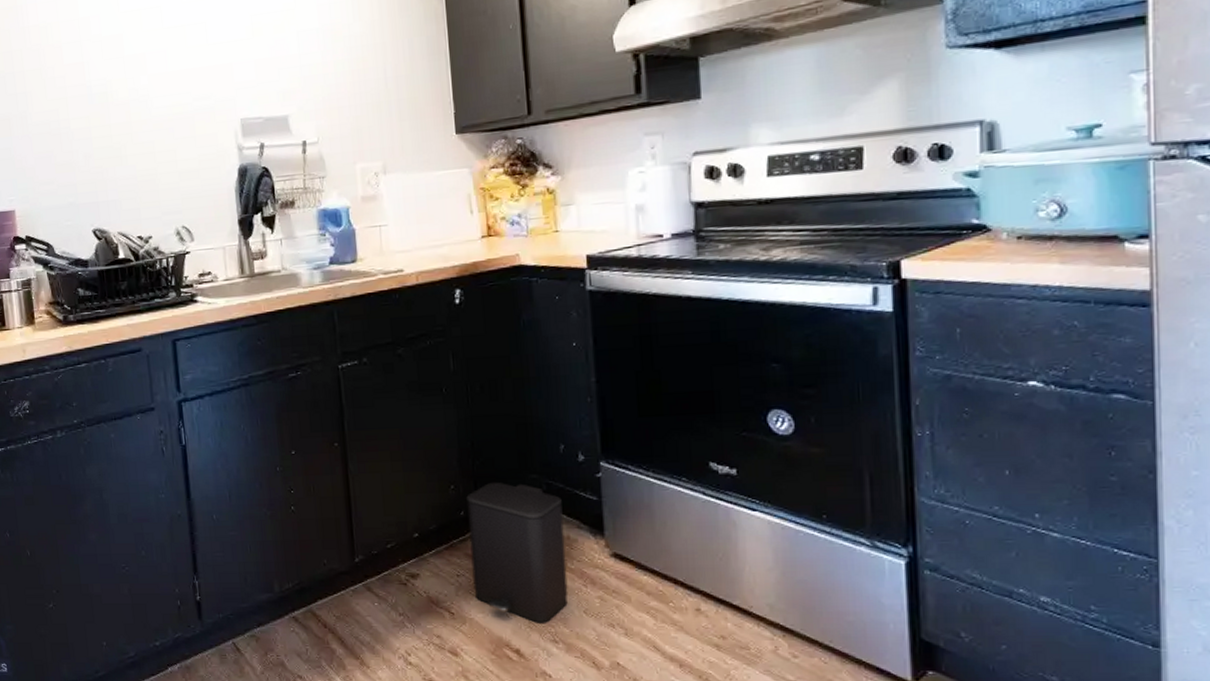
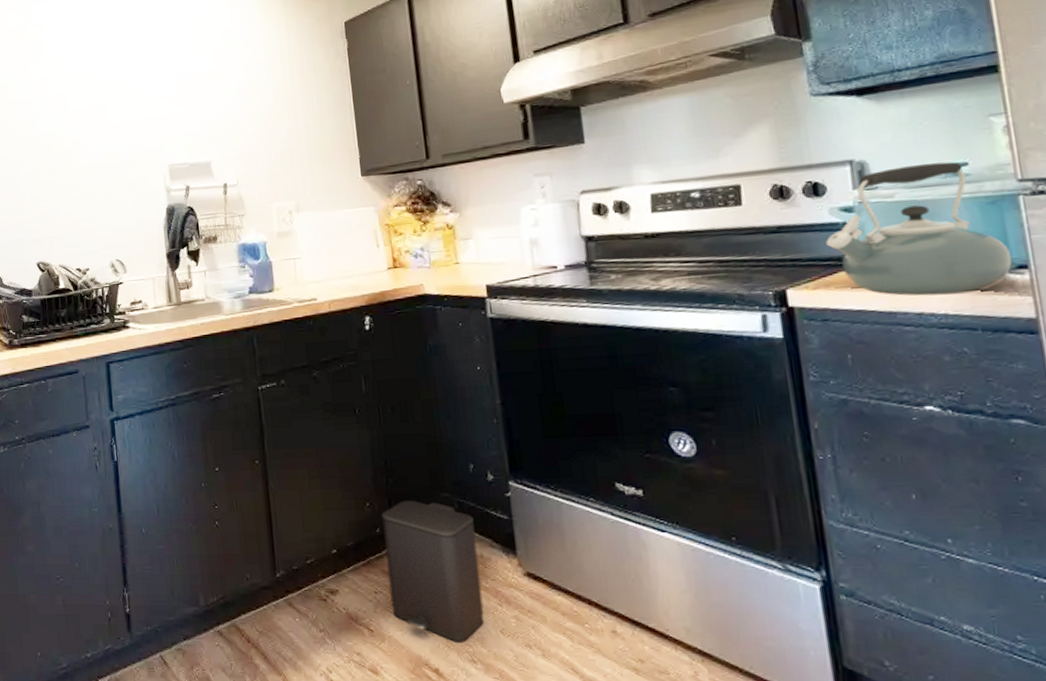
kettle: none [946,123,1135,268] -> present [826,161,1013,296]

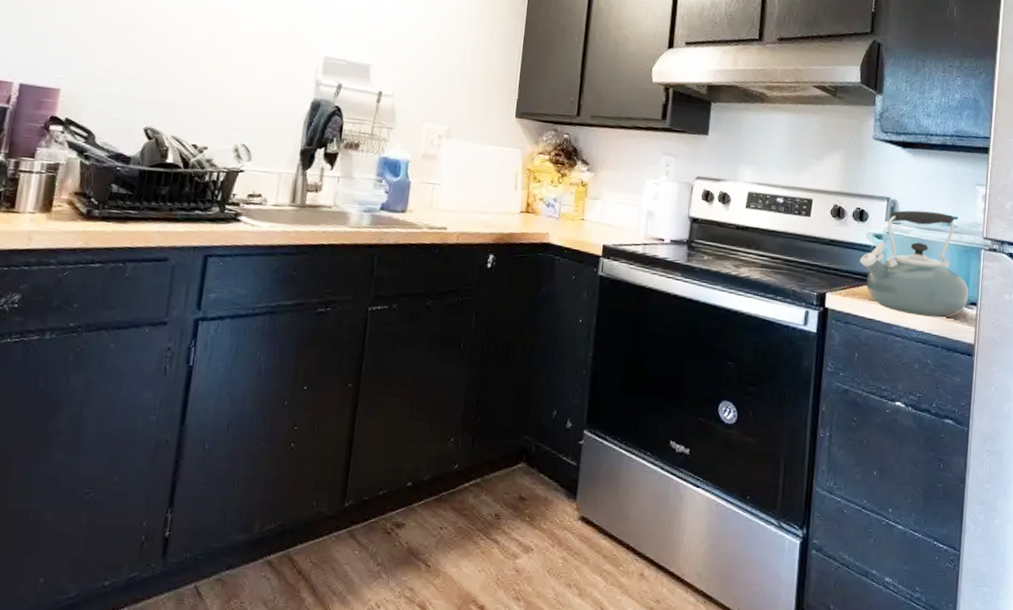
pedal bin: present [381,500,485,642] -> none [453,438,546,581]

